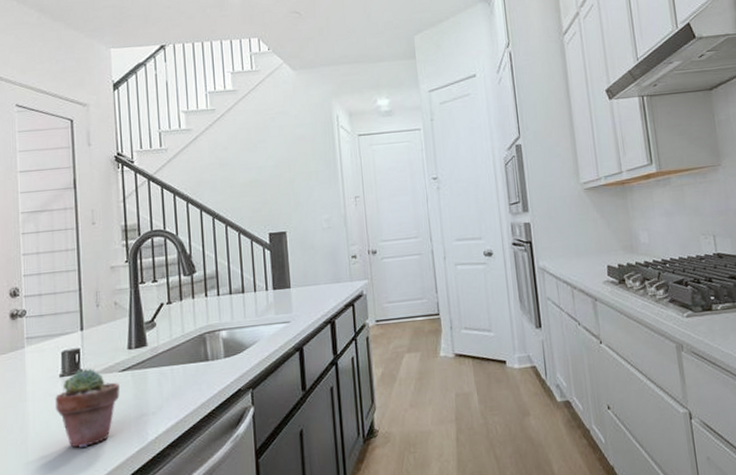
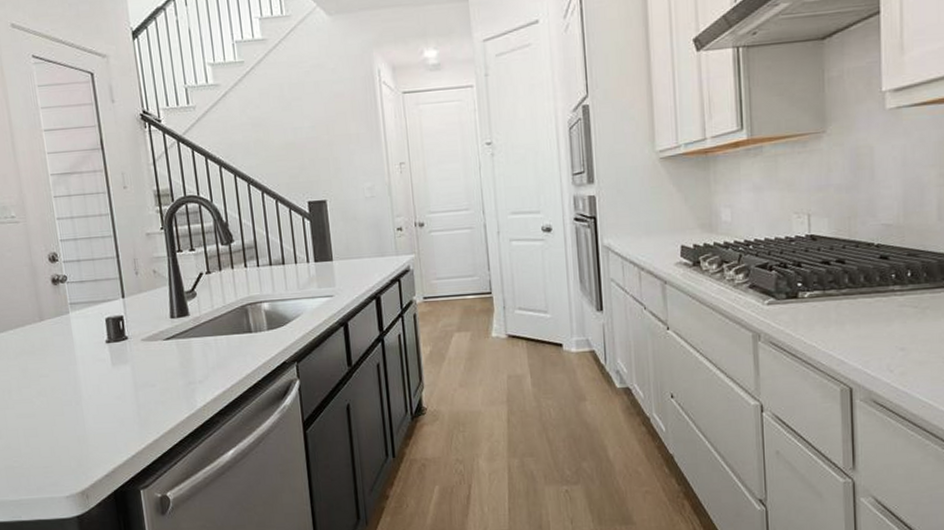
potted succulent: present [55,368,121,448] -> none [103,335,166,411]

